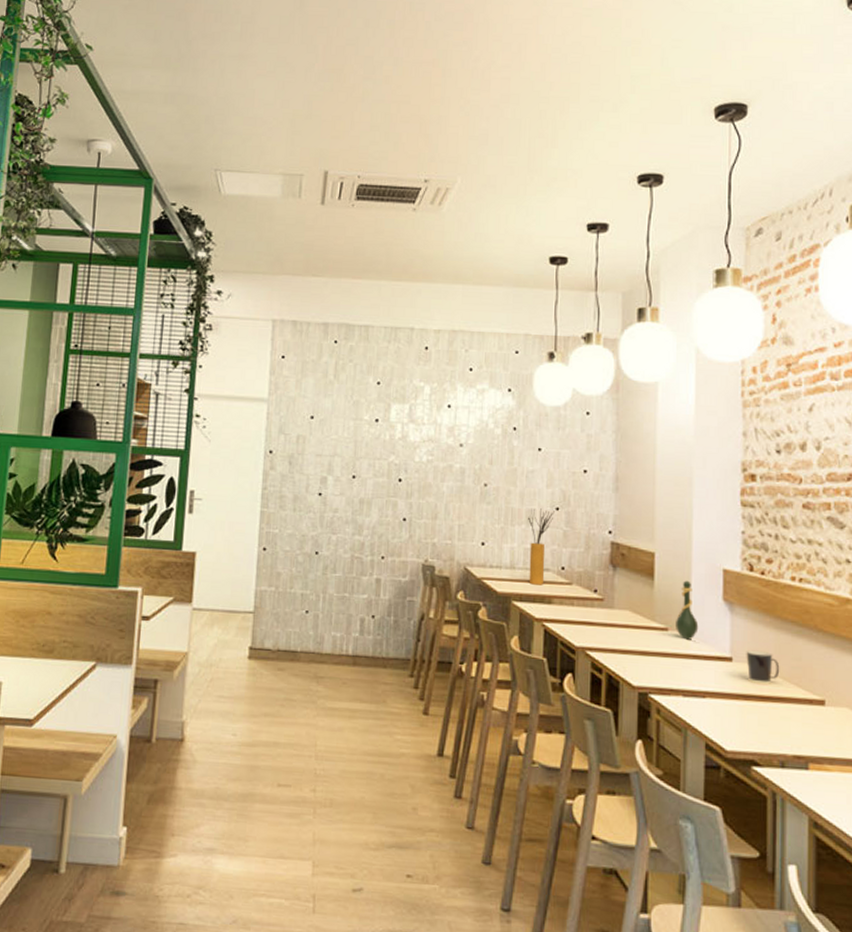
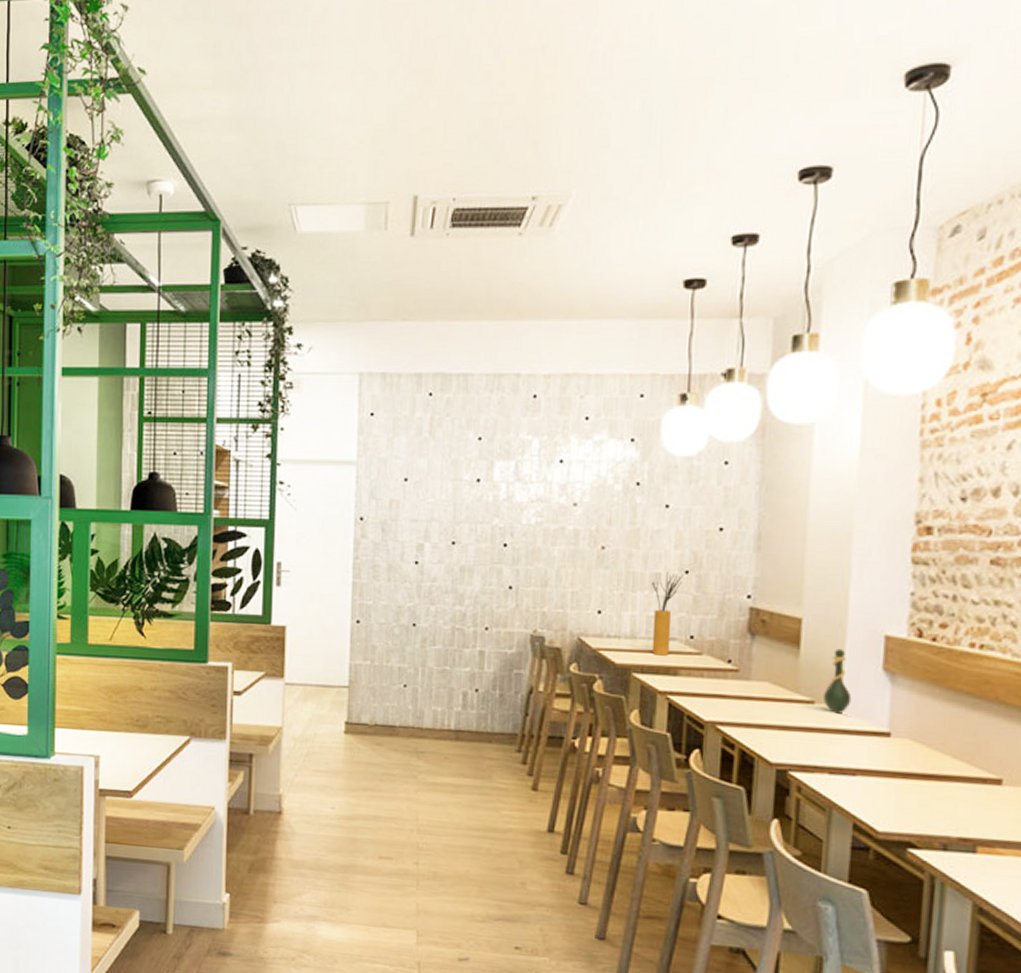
mug: present [746,651,780,684] -> none [907,725,949,761]

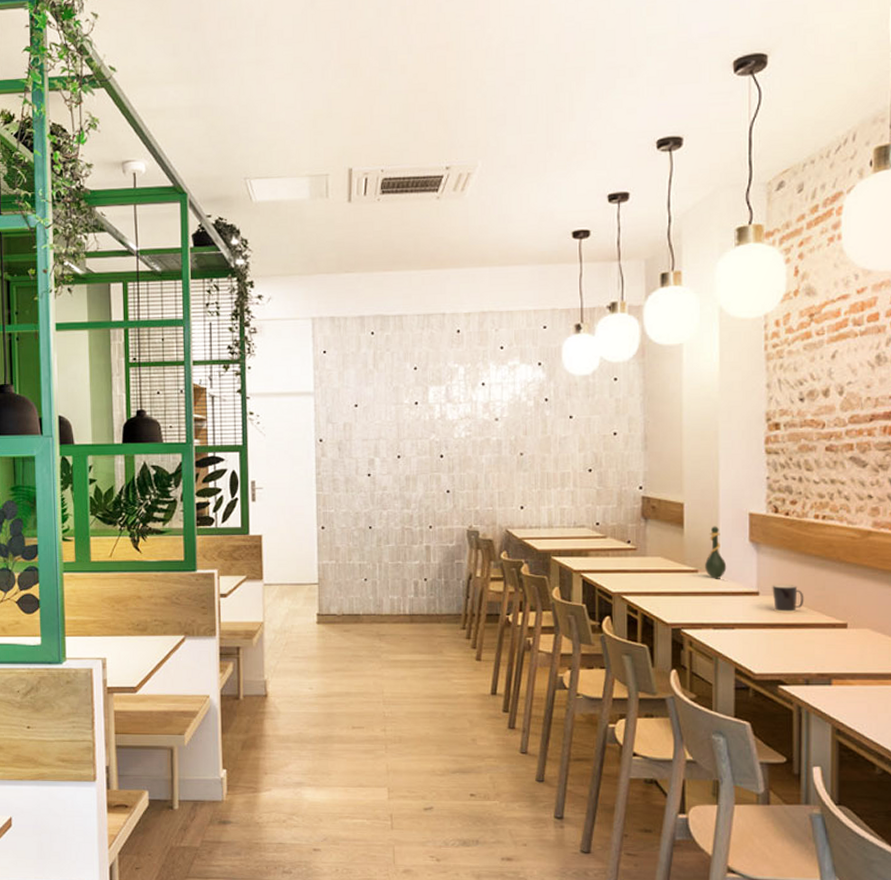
vase: present [652,572,684,656] -> none [563,471,588,541]
mug: none [907,725,949,761] -> present [772,585,804,613]

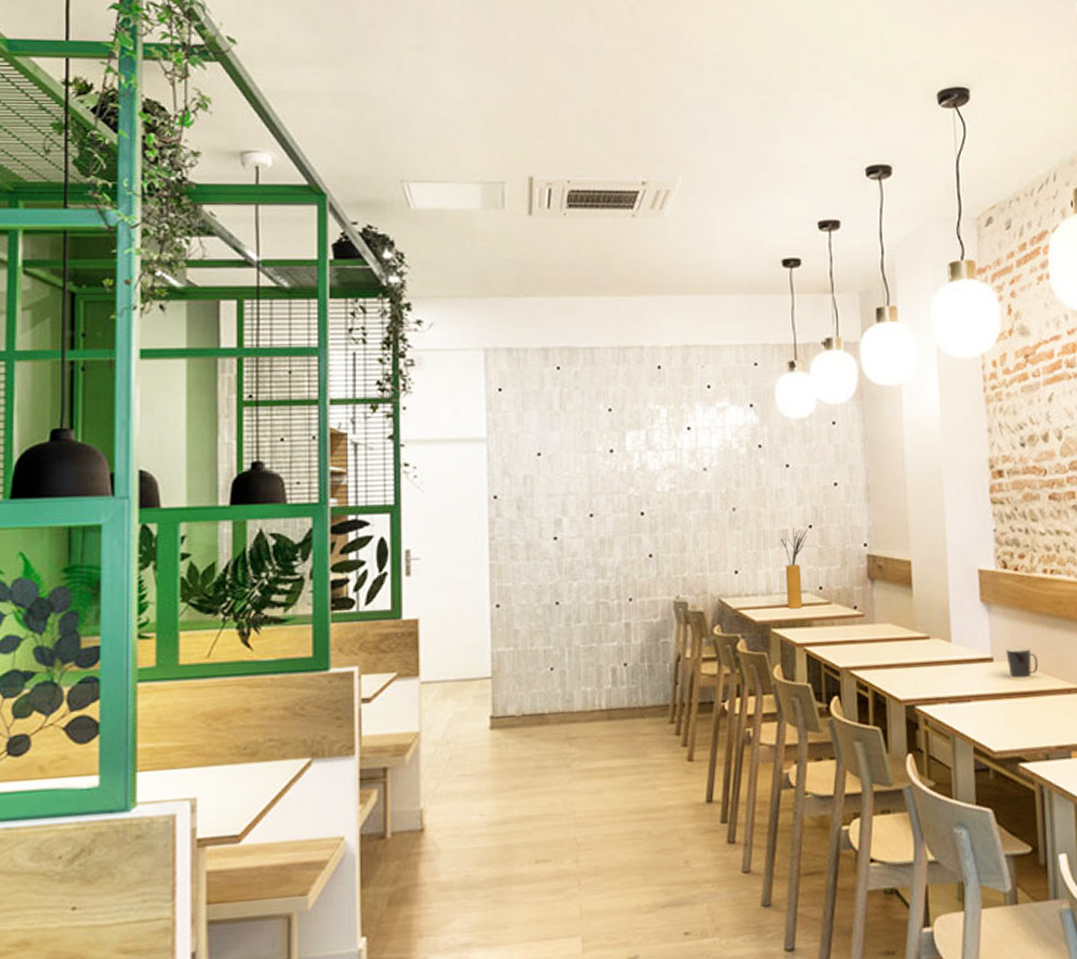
vase: none [563,471,588,541] -> present [781,528,808,609]
decorative bottle: present [705,526,727,579] -> none [936,585,959,646]

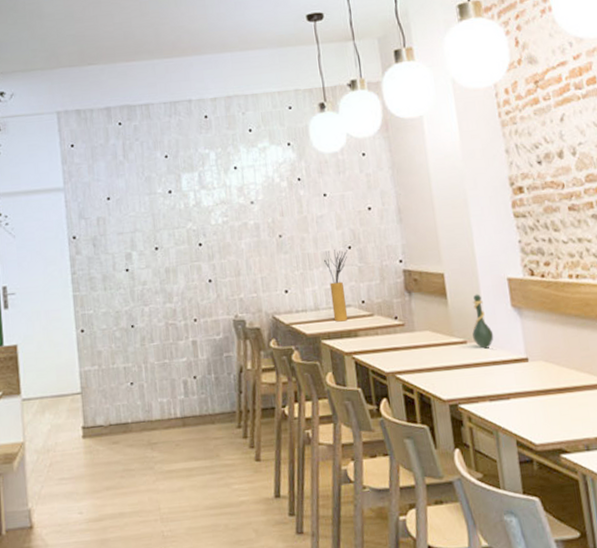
decorative bottle: none [936,585,959,646] -> present [472,294,494,349]
mug: present [1006,648,1039,680] -> none [539,347,572,378]

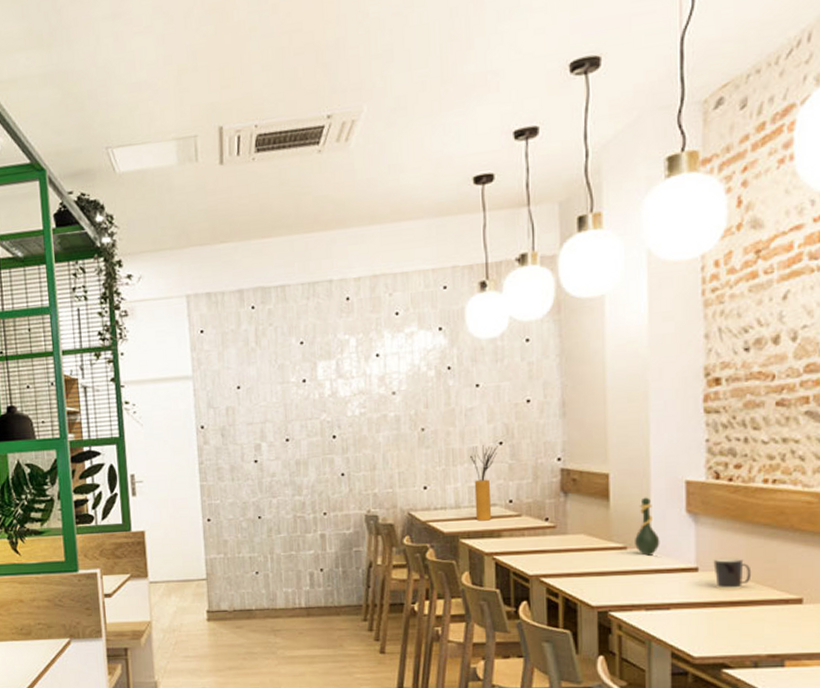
mug: none [539,347,572,378] -> present [713,558,752,590]

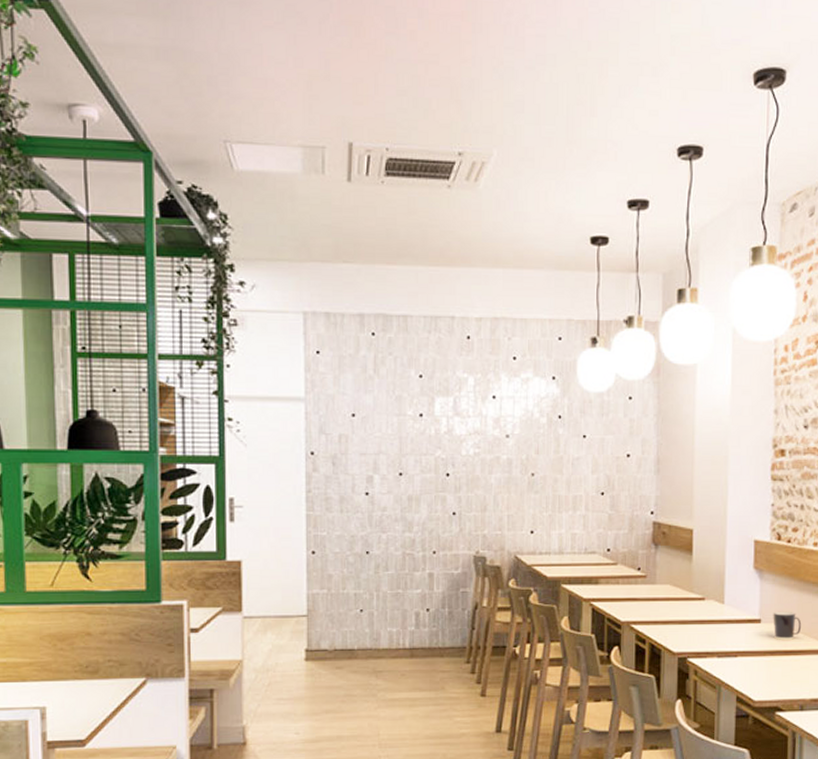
vase: present [470,445,498,521] -> none [575,494,600,568]
decorative bottle: present [635,497,660,556] -> none [712,553,732,607]

